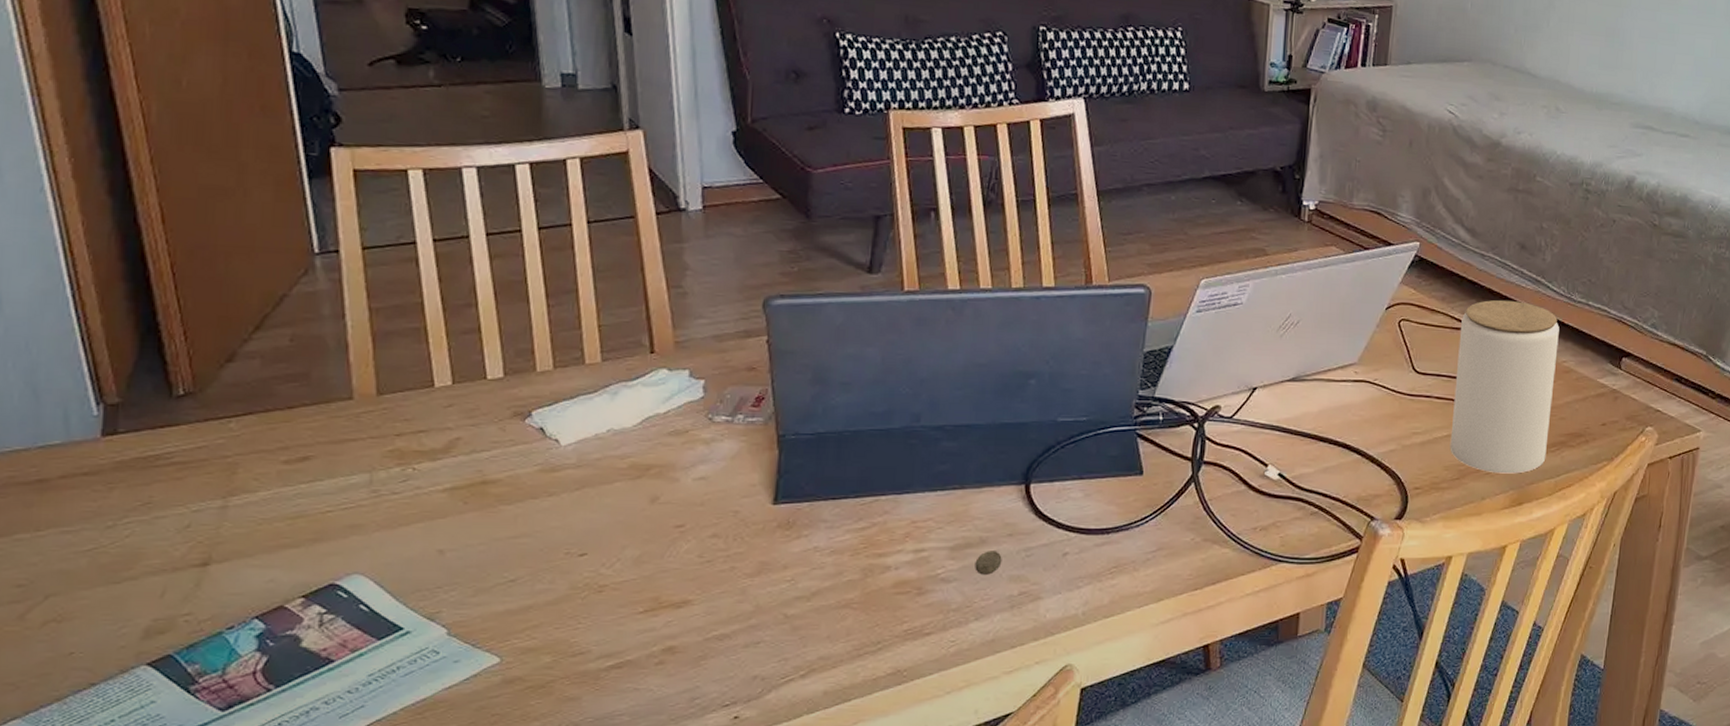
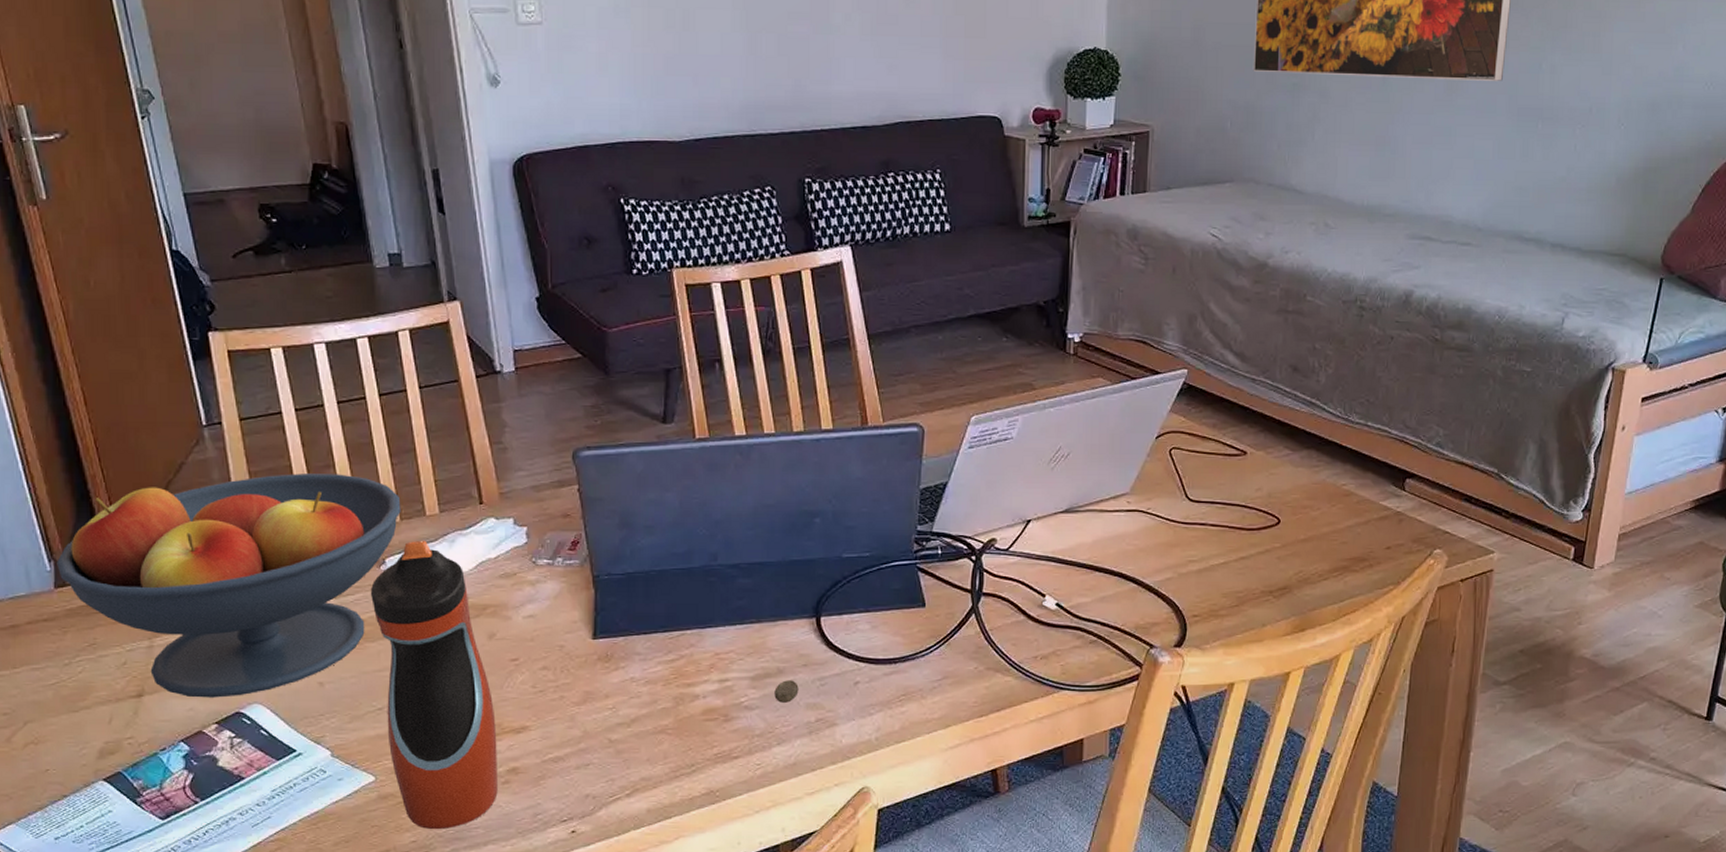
fruit bowl: none [107,312,556,567] -> present [57,474,401,698]
water bottle: none [510,391,653,718] -> present [370,540,498,830]
jar: present [1450,299,1560,474] -> none [1227,424,1337,600]

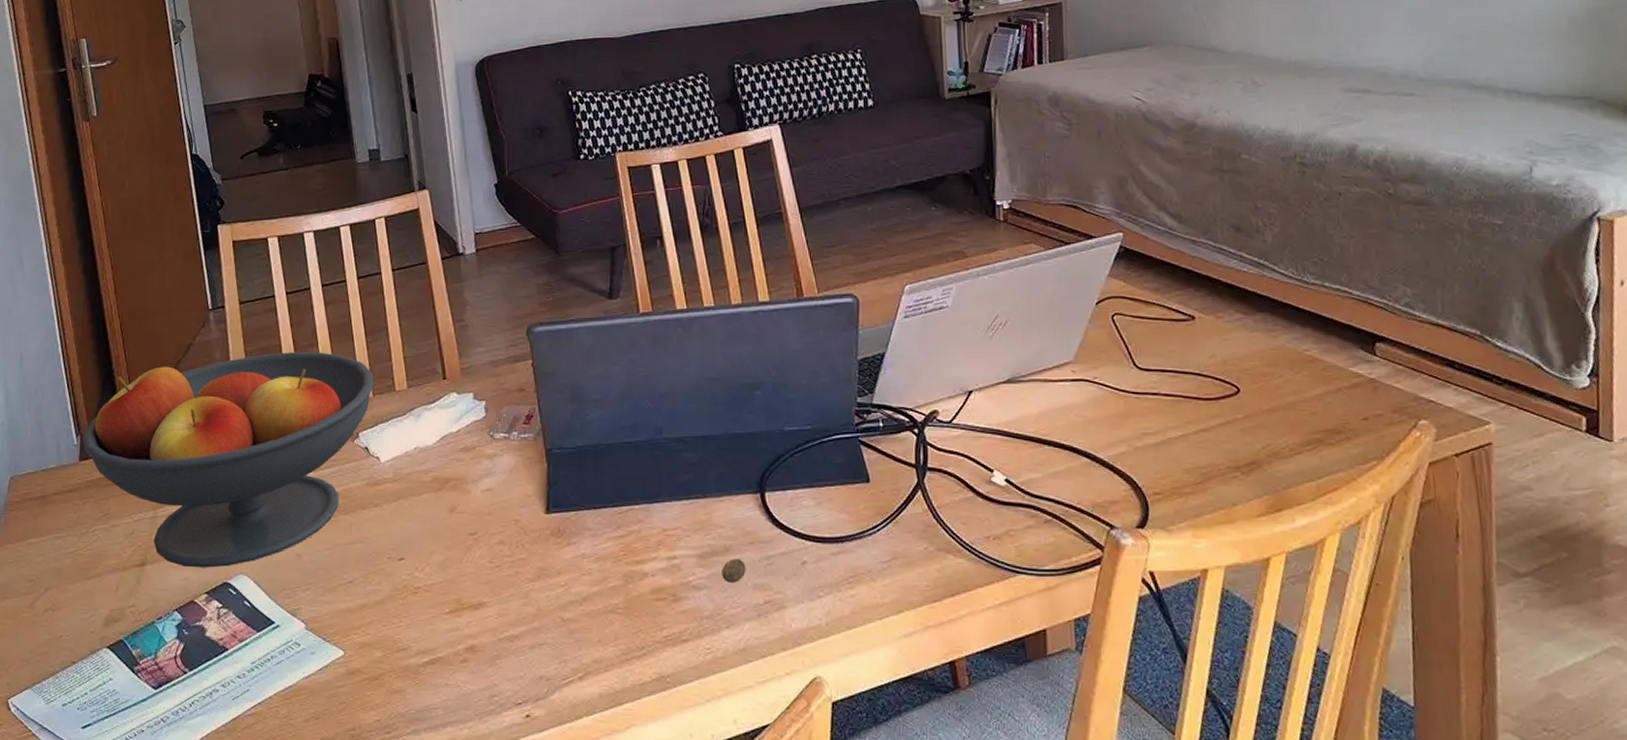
water bottle: present [370,540,498,830] -> none [344,414,456,709]

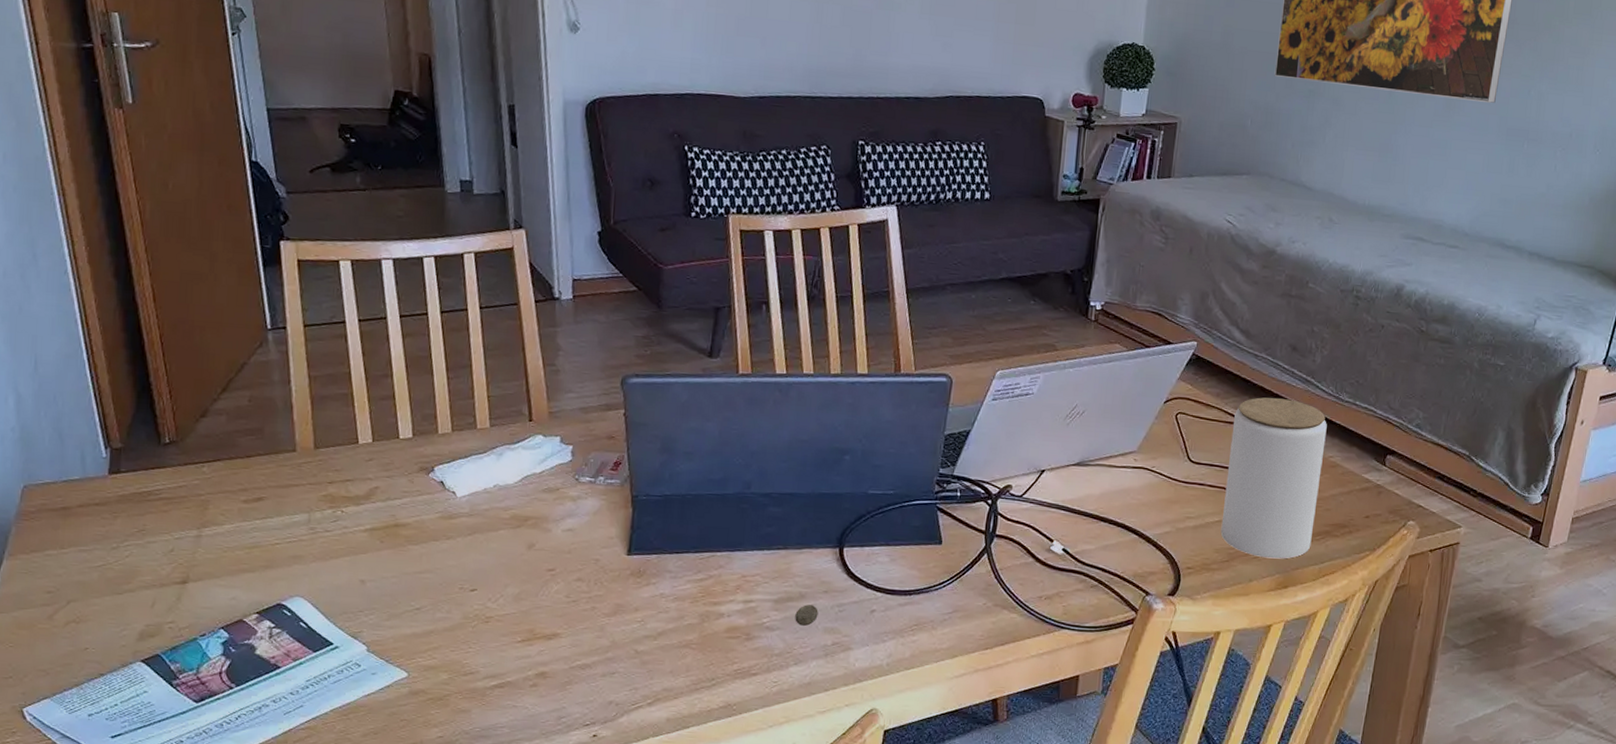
fruit bowl: present [82,352,374,568] -> none [113,380,454,589]
jar: none [1180,286,1302,476] -> present [1220,397,1327,559]

